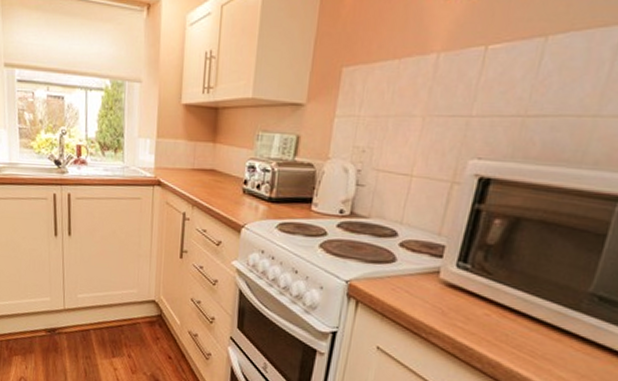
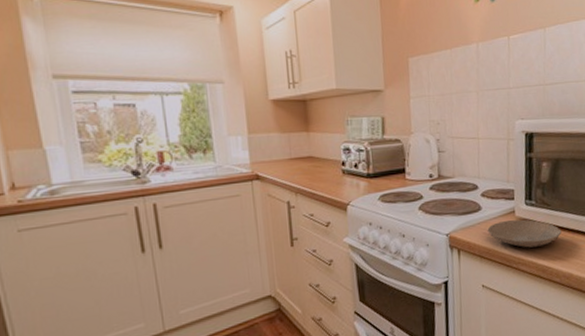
plate: none [397,280,500,321] -> present [487,219,562,248]

